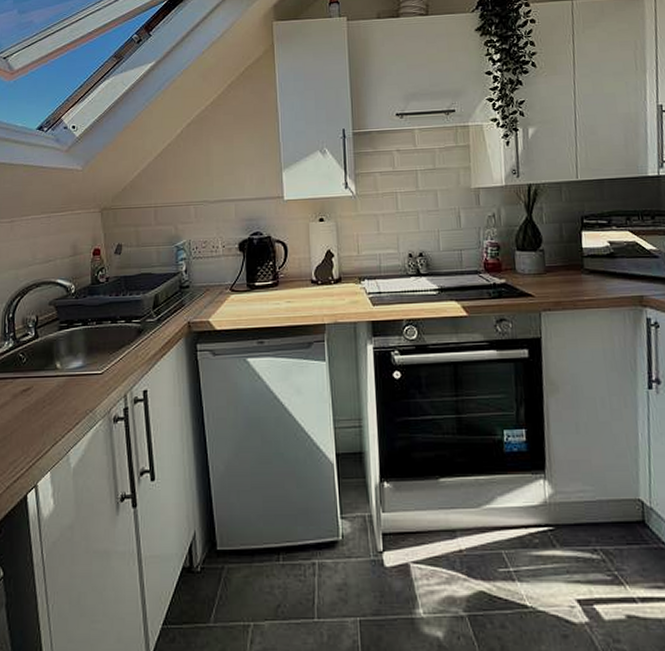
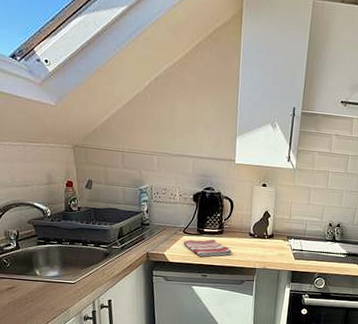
dish towel: none [231,293,292,318] -> present [183,239,232,257]

